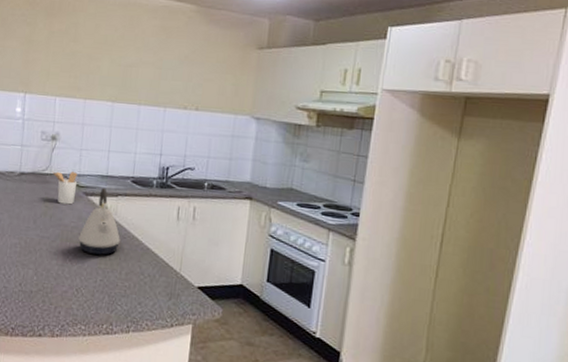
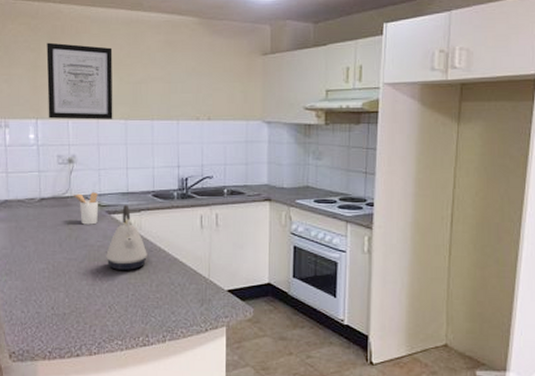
wall art: none [36,18,107,100] -> present [46,42,113,120]

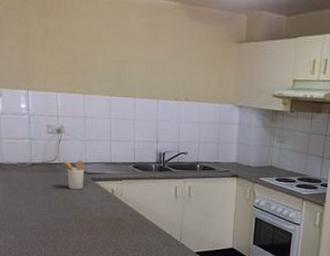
wall art: present [46,42,113,120] -> none [37,17,99,95]
kettle: present [106,204,147,270] -> none [90,173,127,231]

